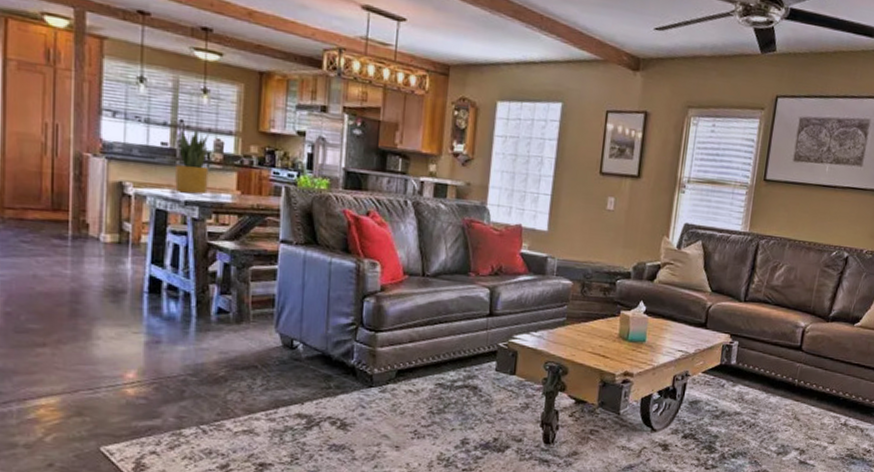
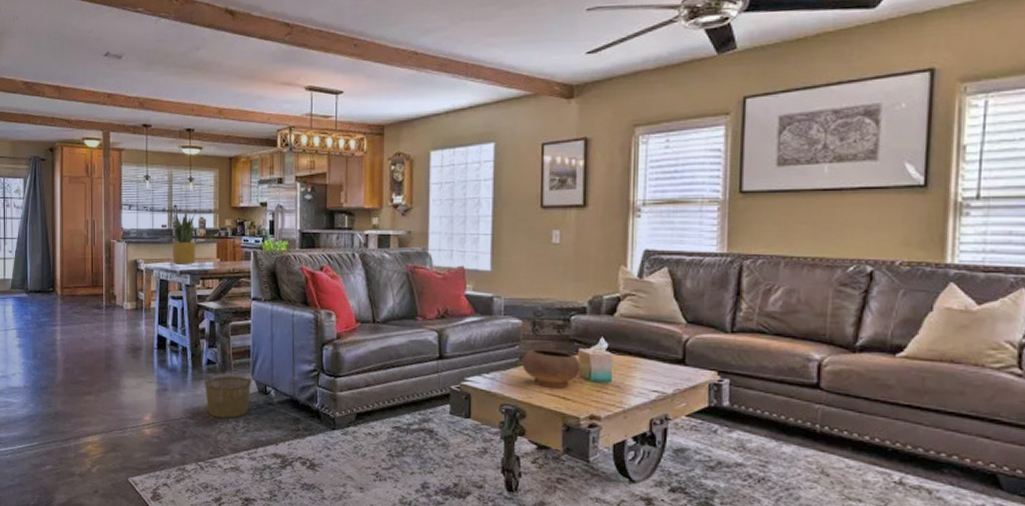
basket: none [213,326,276,376] -> present [205,375,252,418]
bowl: none [568,309,622,348] -> present [522,349,582,389]

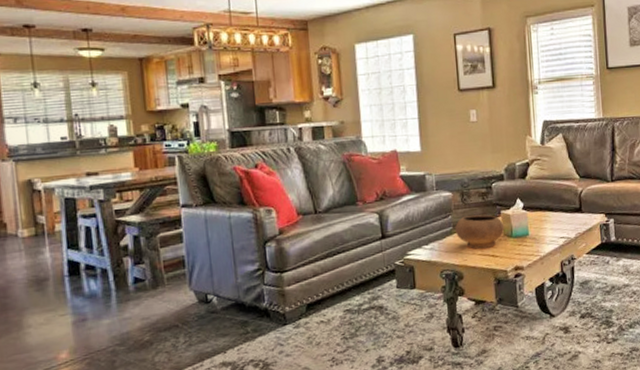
planter: present [170,212,196,265] -> none [71,120,109,179]
basket: present [205,375,252,418] -> none [133,289,190,339]

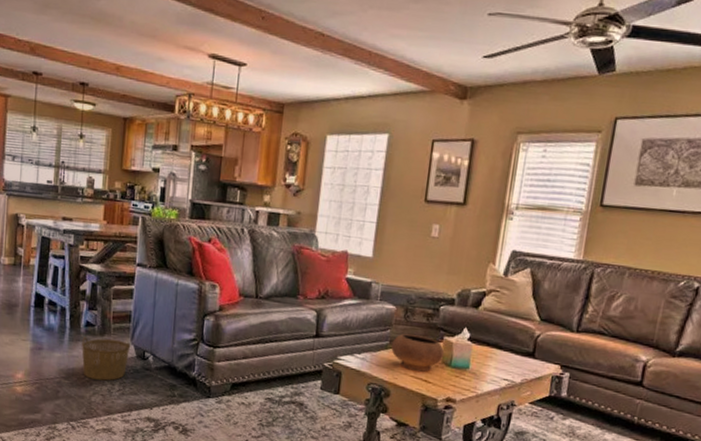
basket: none [133,289,190,339] -> present [82,337,131,381]

